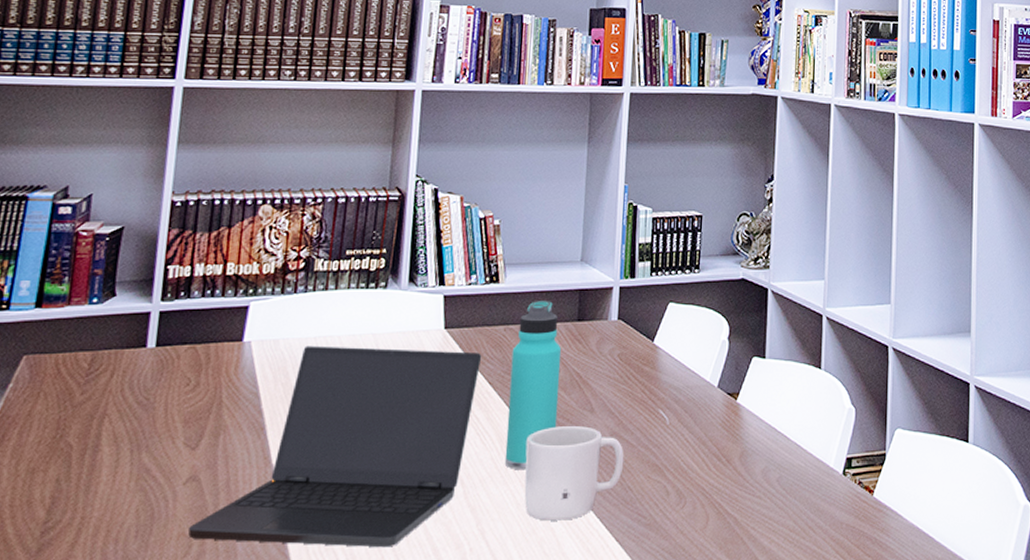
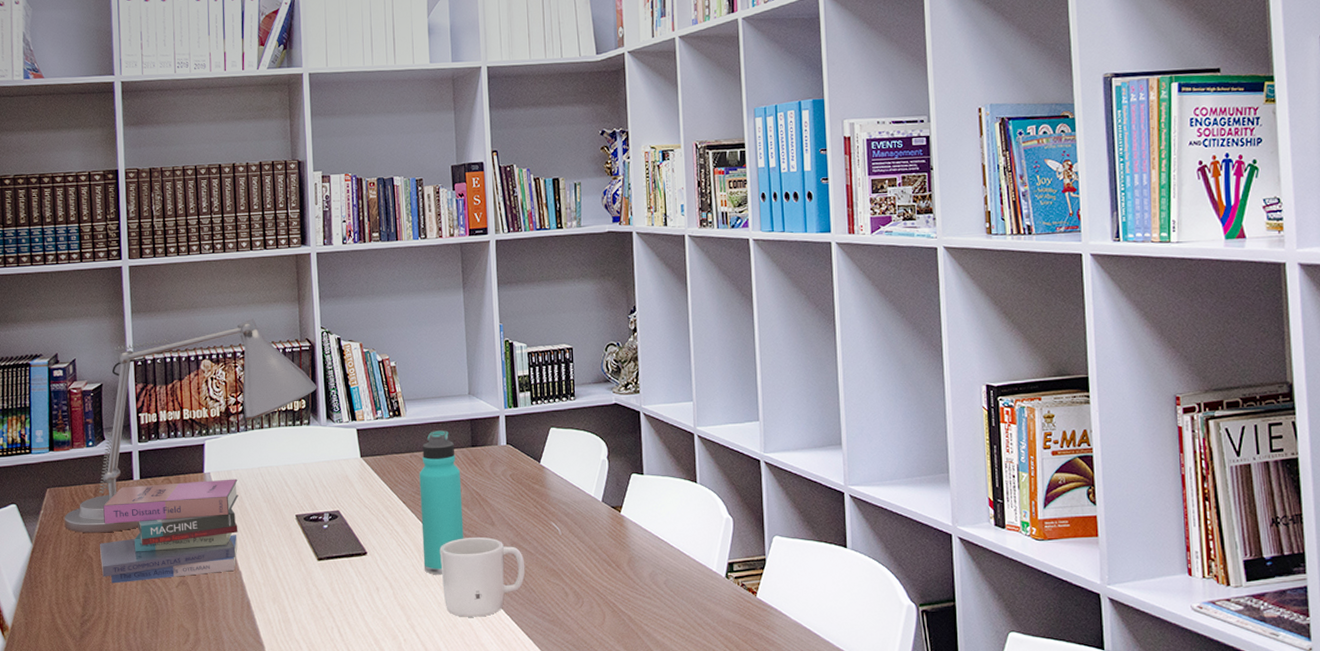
desk lamp: none [40,159,403,414] -> present [64,318,318,533]
books: none [83,350,286,480] -> present [100,479,239,584]
laptop: present [188,346,482,548] -> none [185,474,395,638]

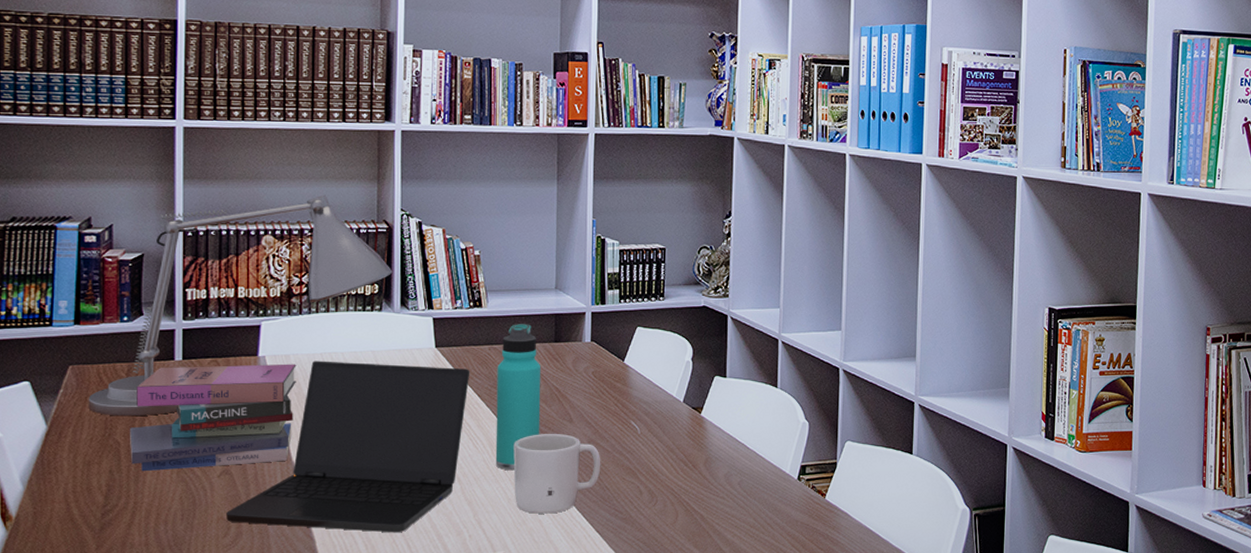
laptop: none [185,474,395,638] -> present [226,360,470,533]

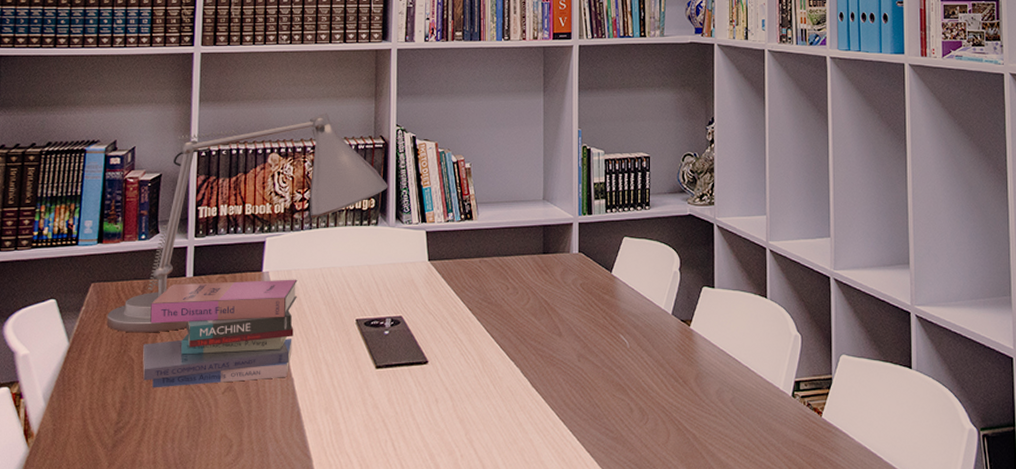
laptop: present [226,360,470,533] -> none [229,275,462,452]
thermos bottle: present [495,323,541,471] -> none [486,235,531,387]
mug: present [513,433,601,514] -> none [504,347,591,433]

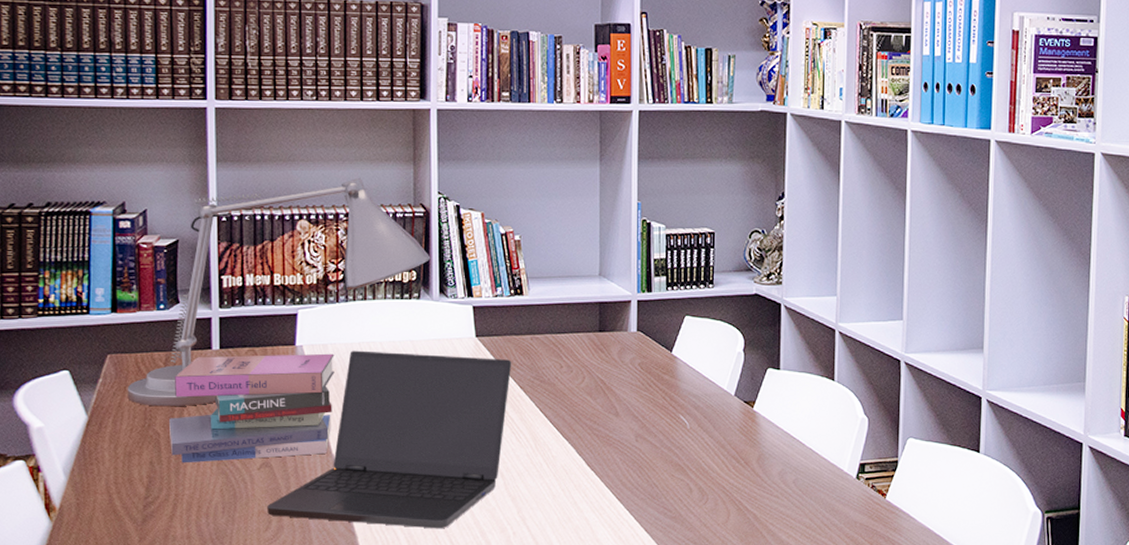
laptop: none [229,275,462,452] -> present [267,350,512,529]

